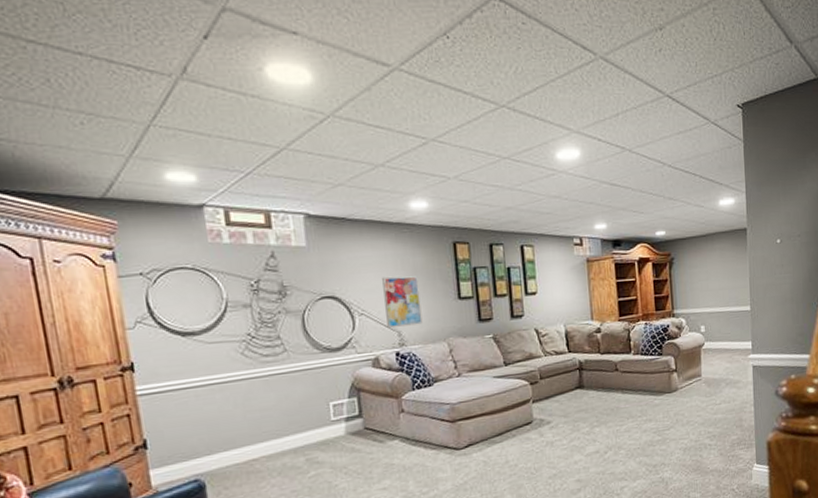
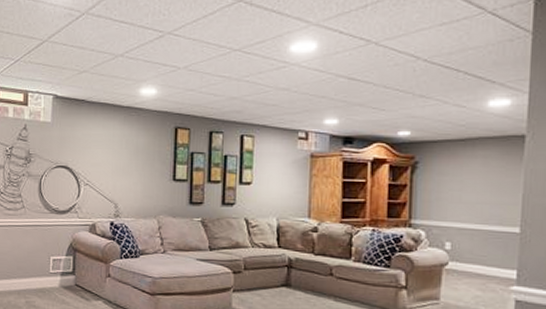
wall art: present [382,276,423,328] -> none [107,153,139,200]

